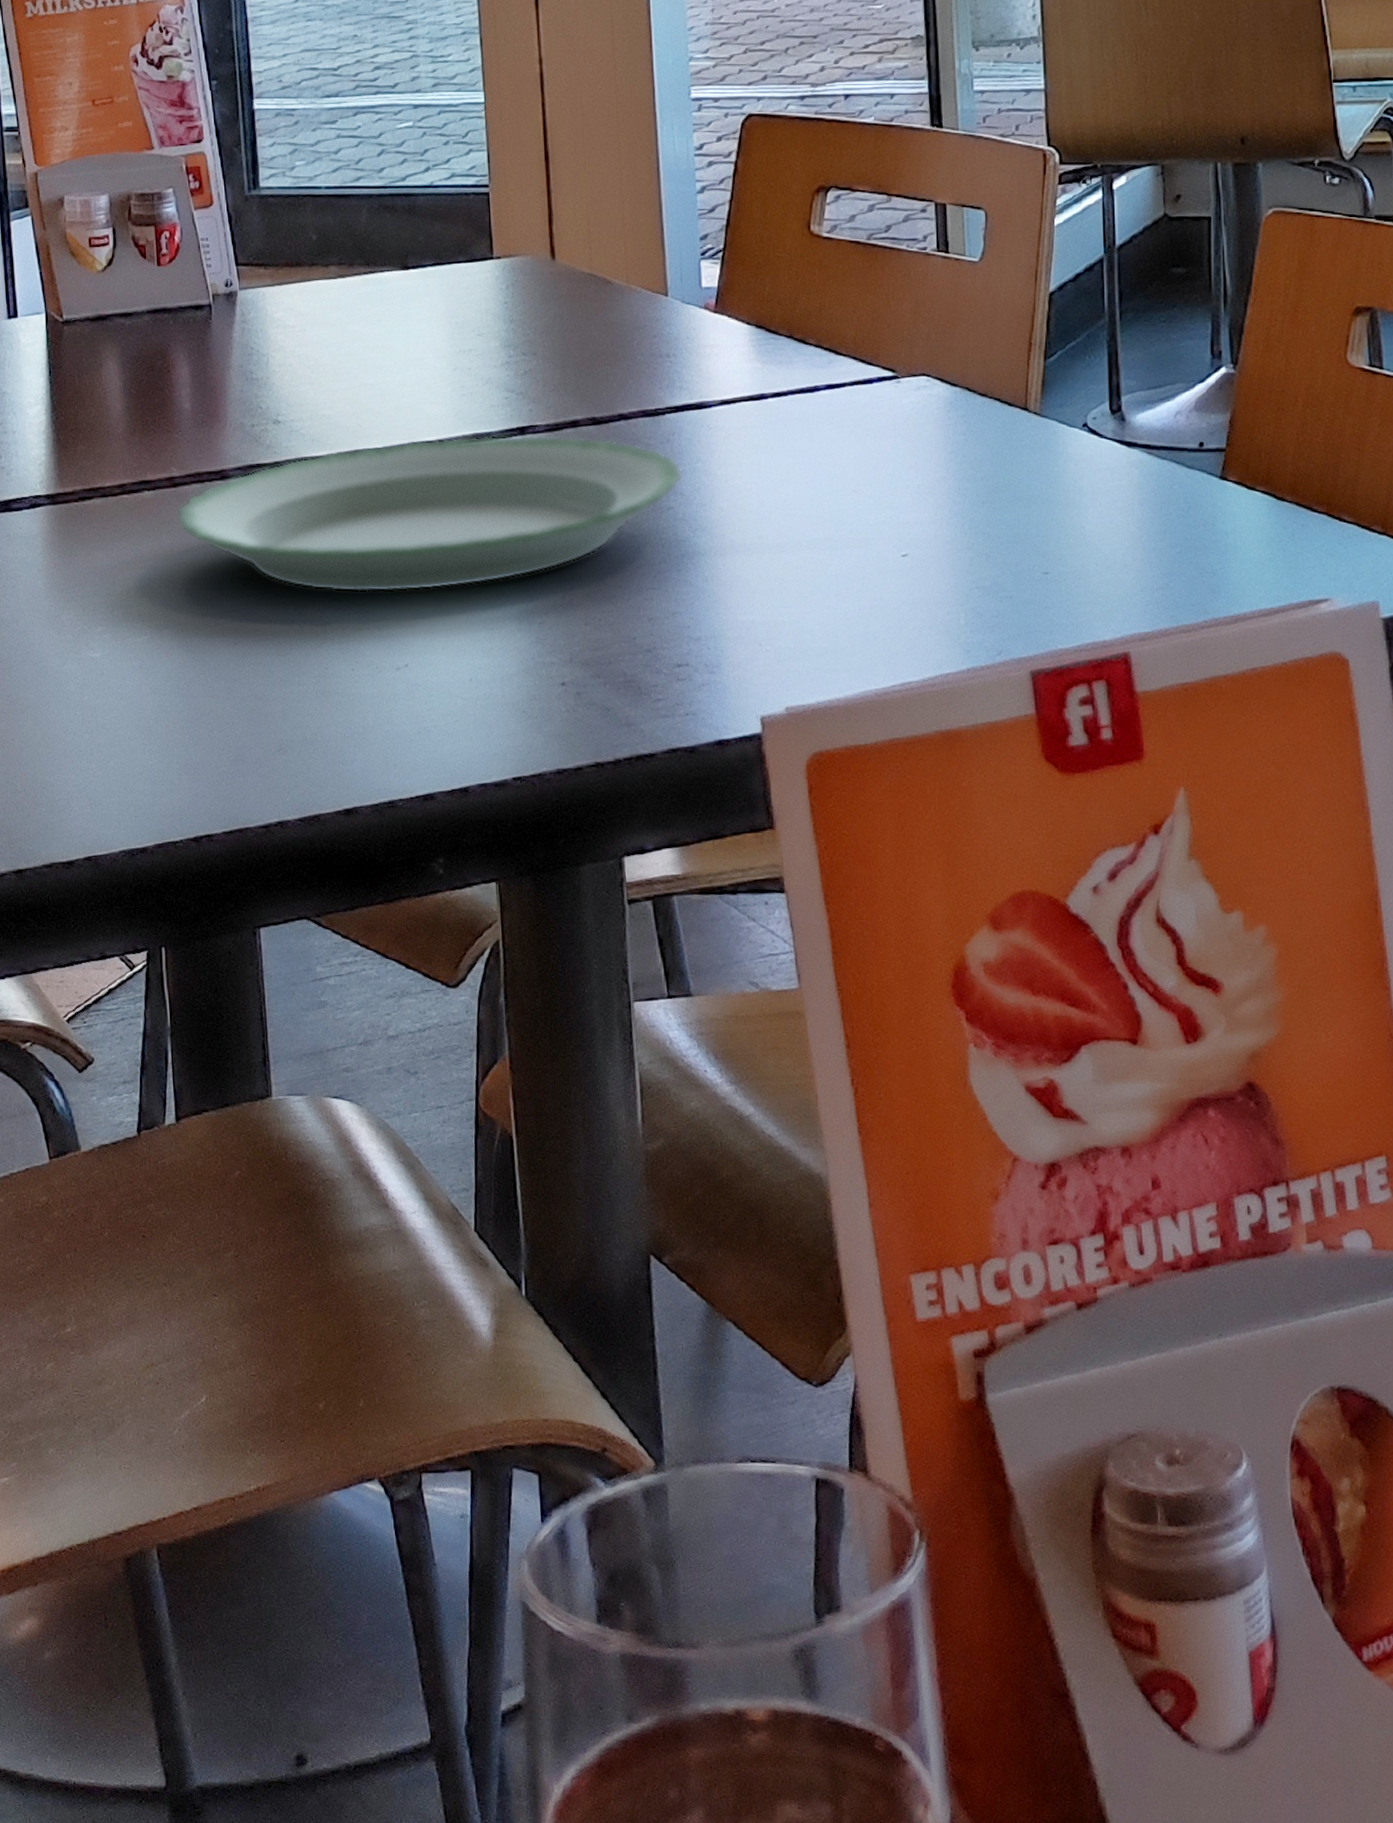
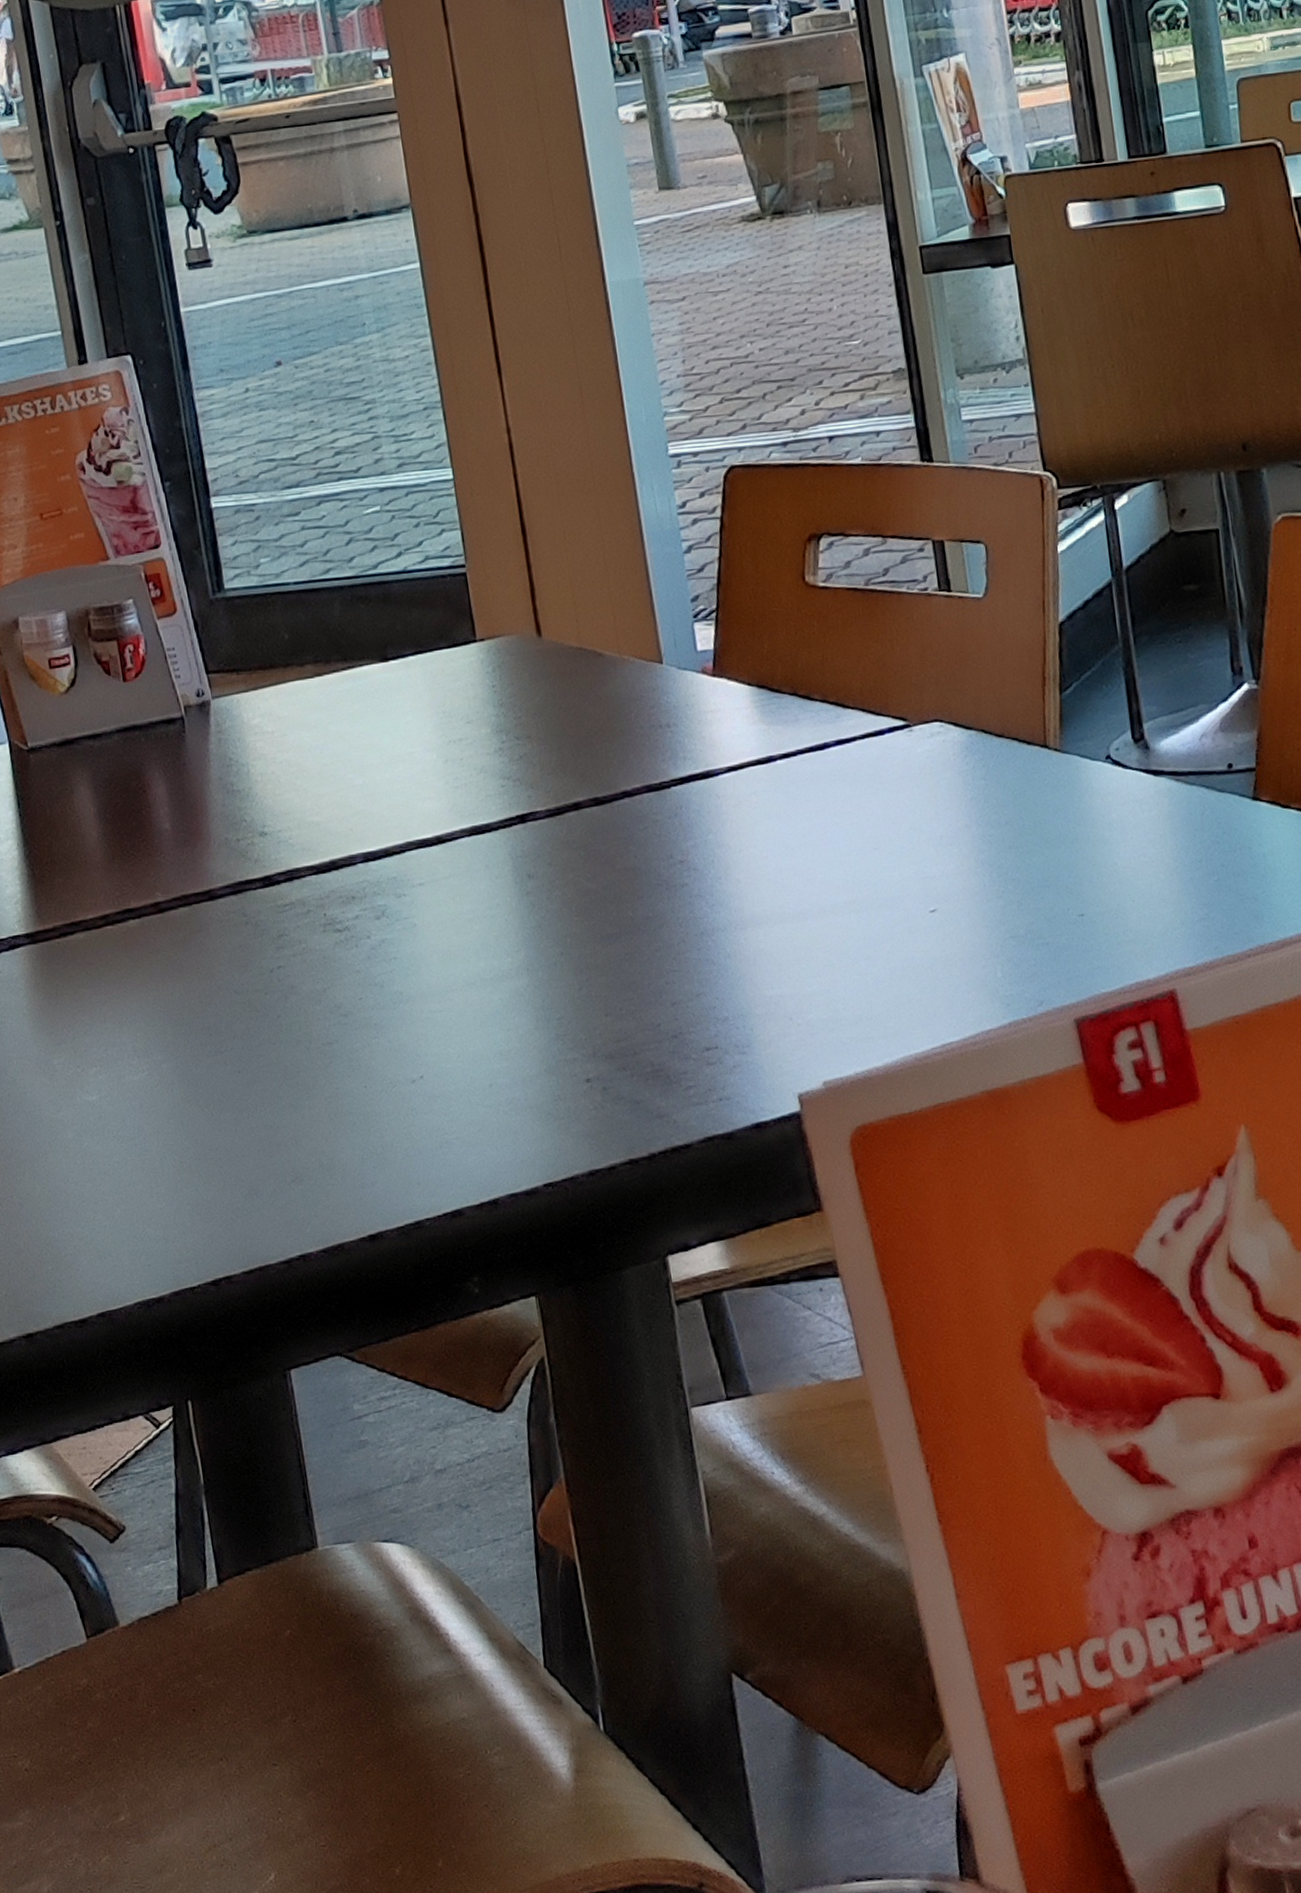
plate: present [177,435,684,593] -> none [165,818,696,1007]

